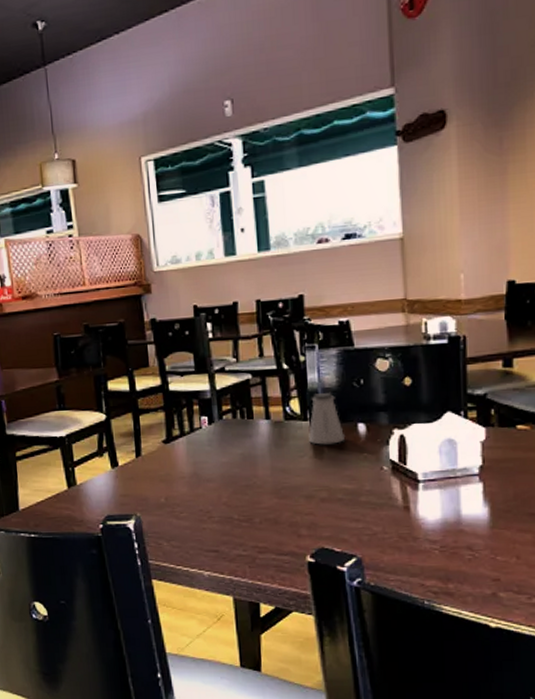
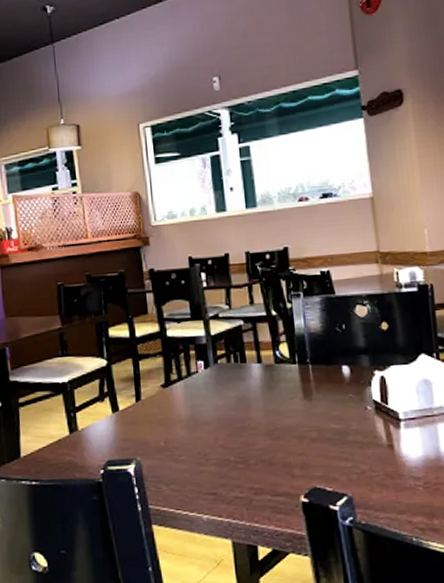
saltshaker: present [309,391,346,445] -> none [298,336,332,387]

